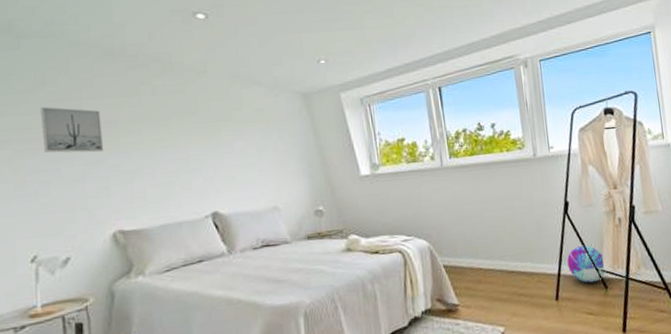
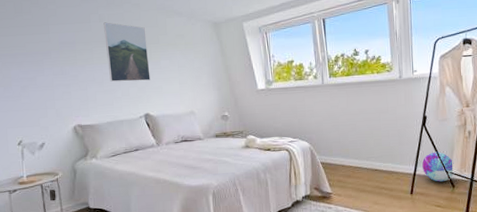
wall art: present [39,107,104,153] -> none [19,30,66,66]
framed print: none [157,95,220,172] -> present [103,22,151,82]

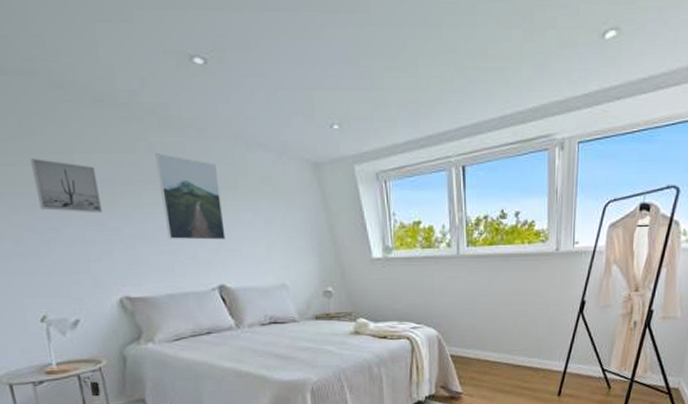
wall art: none [19,30,66,66] -> present [29,159,103,214]
decorative ball: present [422,152,455,182] -> none [575,345,613,382]

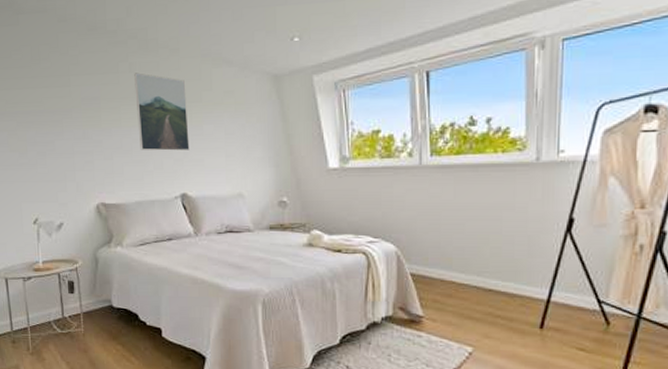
wall art: present [29,159,103,214] -> none [36,82,89,128]

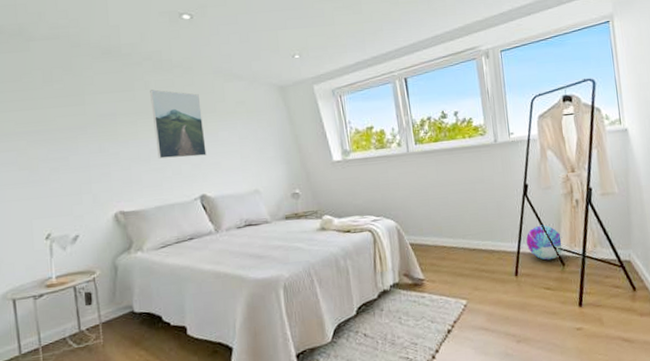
decorative ball: none [561,271,612,316] -> present [526,225,564,260]

